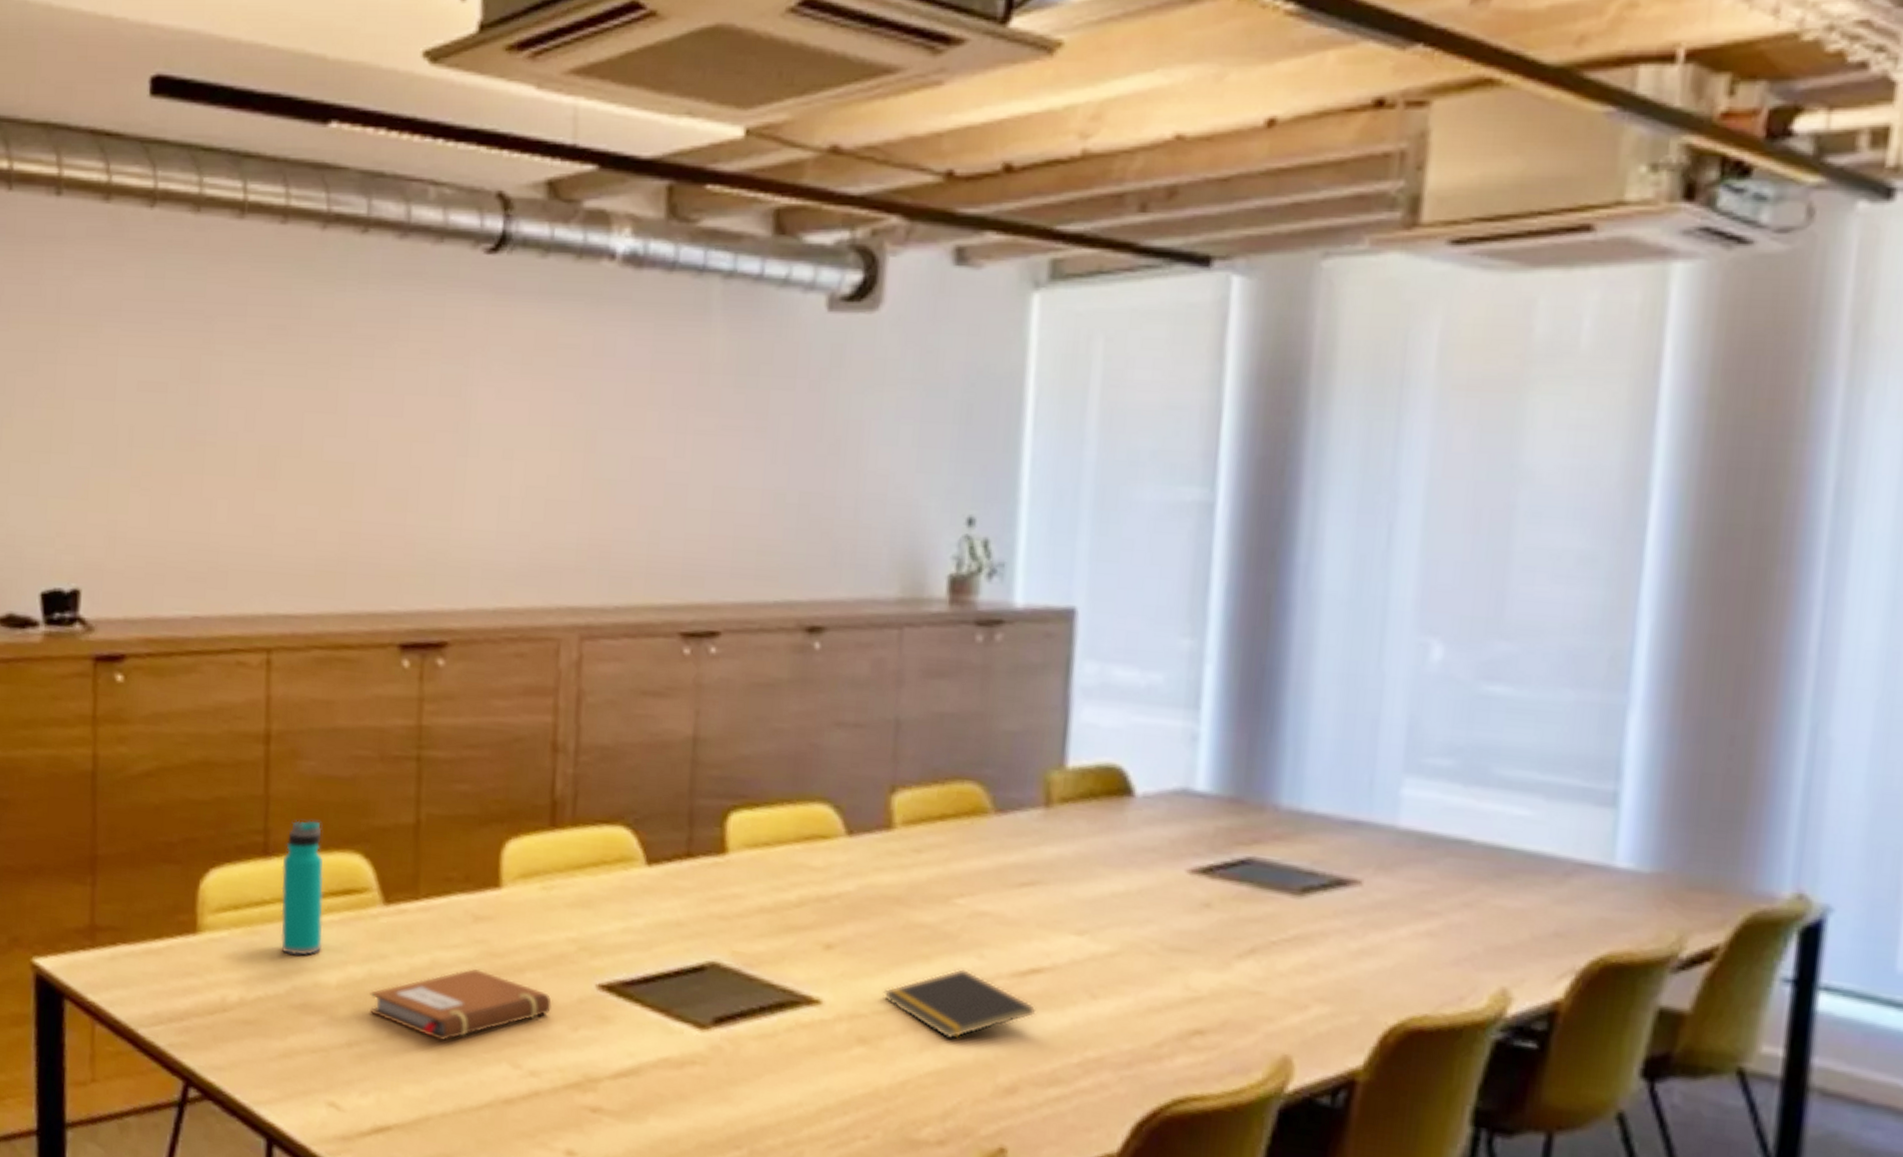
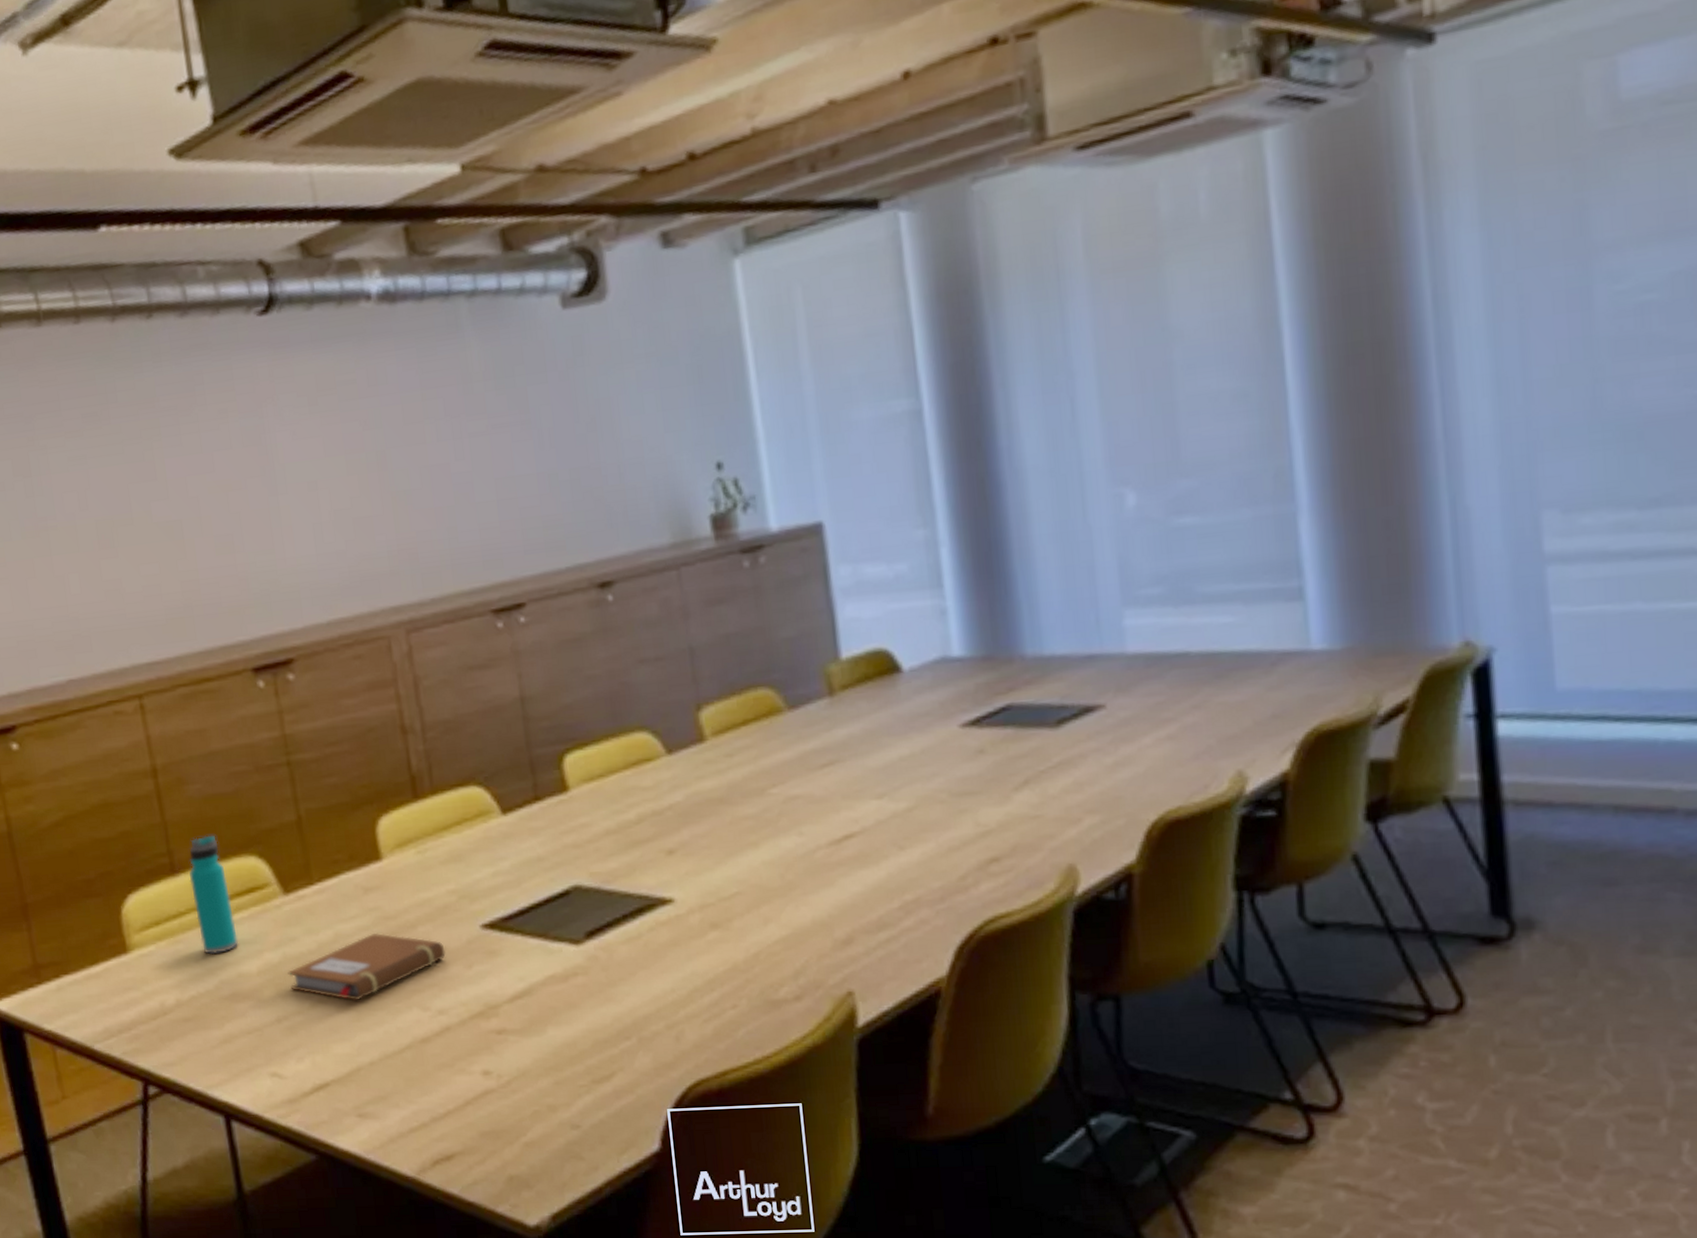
notepad: present [883,968,1037,1040] -> none [724,847,856,909]

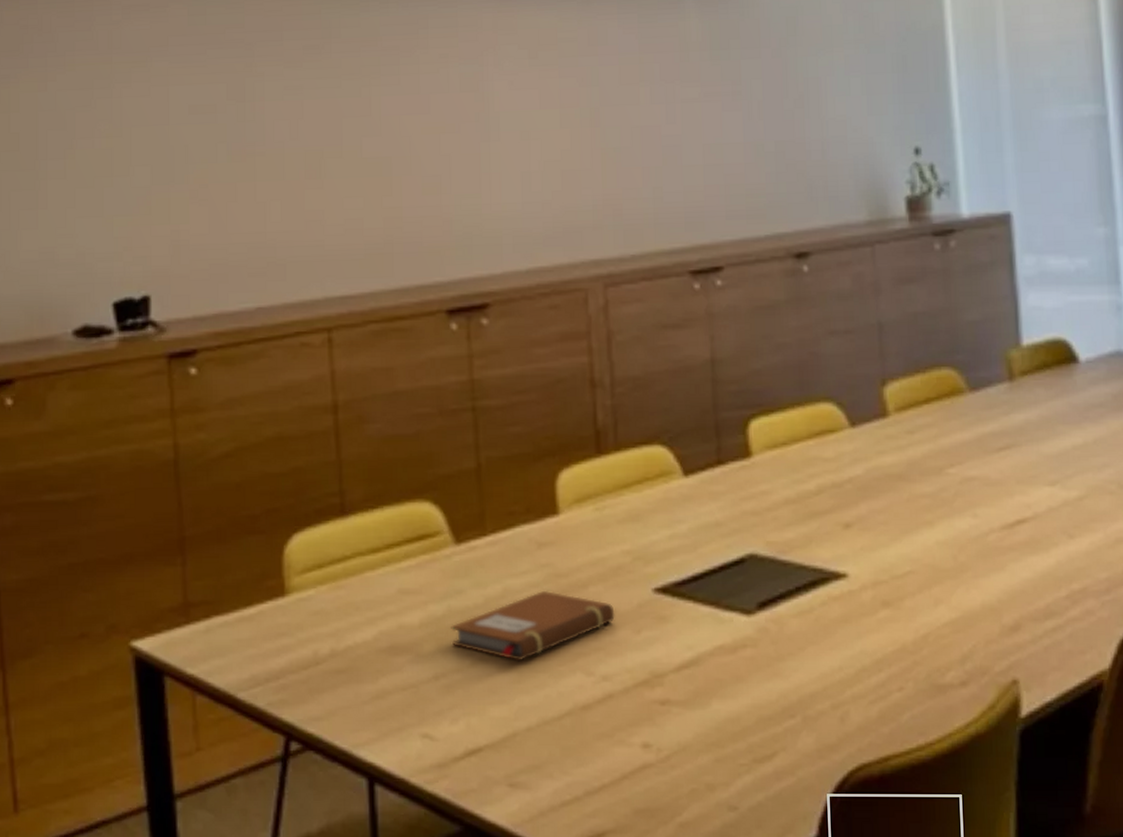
water bottle: present [189,835,239,955] -> none [359,477,404,603]

